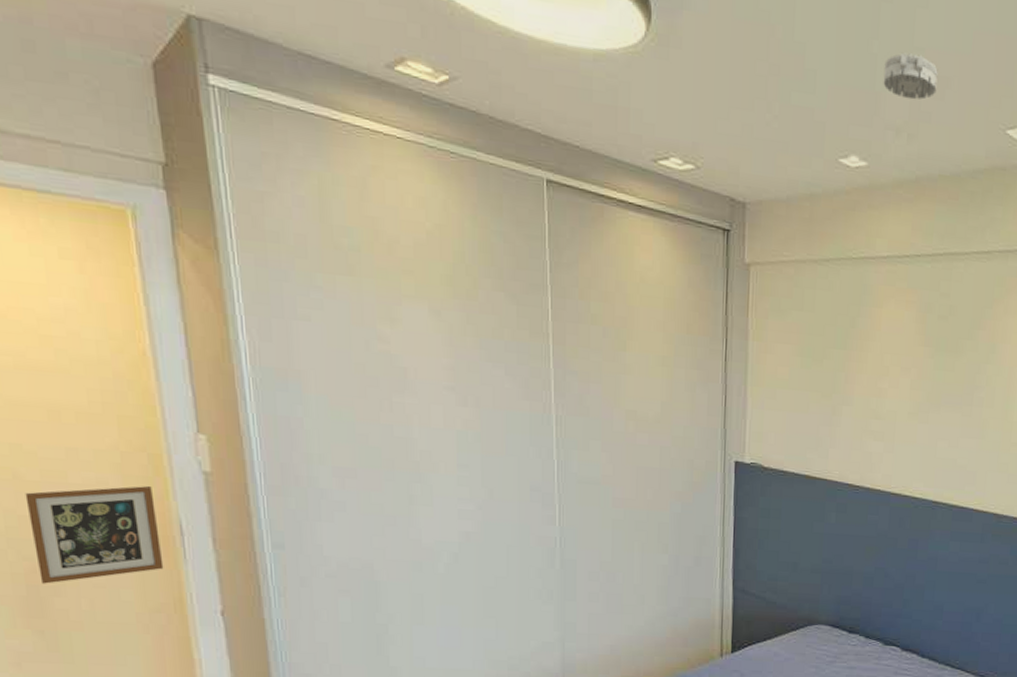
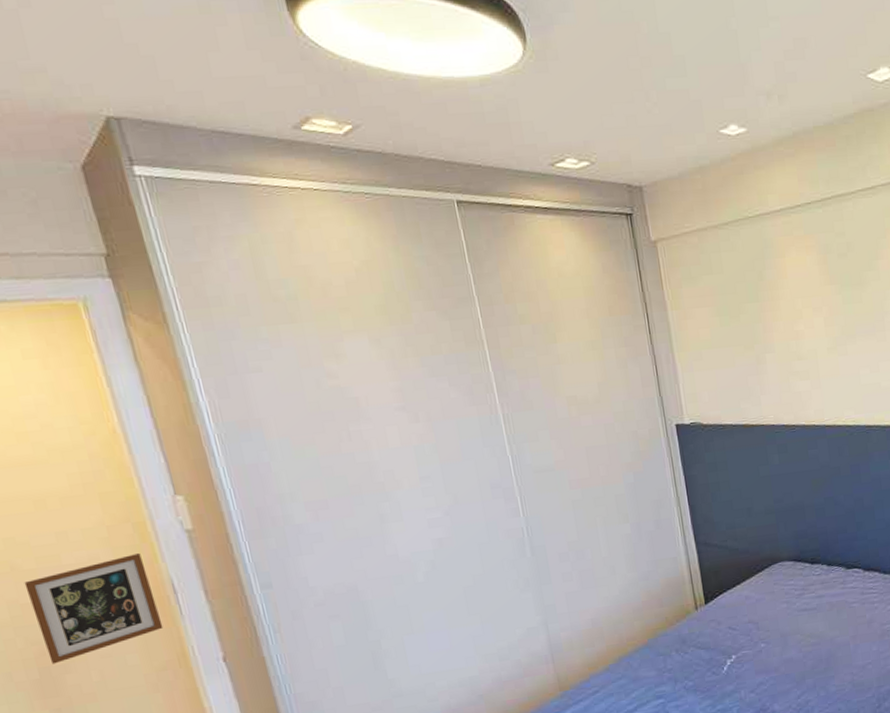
smoke detector: present [883,52,938,100] -> none [744,23,797,65]

